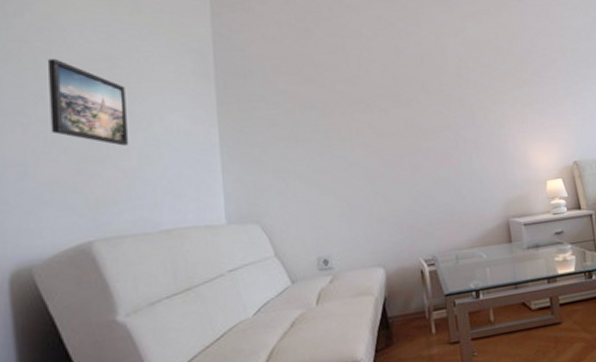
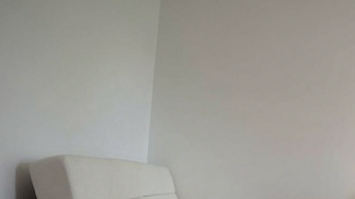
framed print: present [47,58,129,146] -> none [48,22,96,94]

